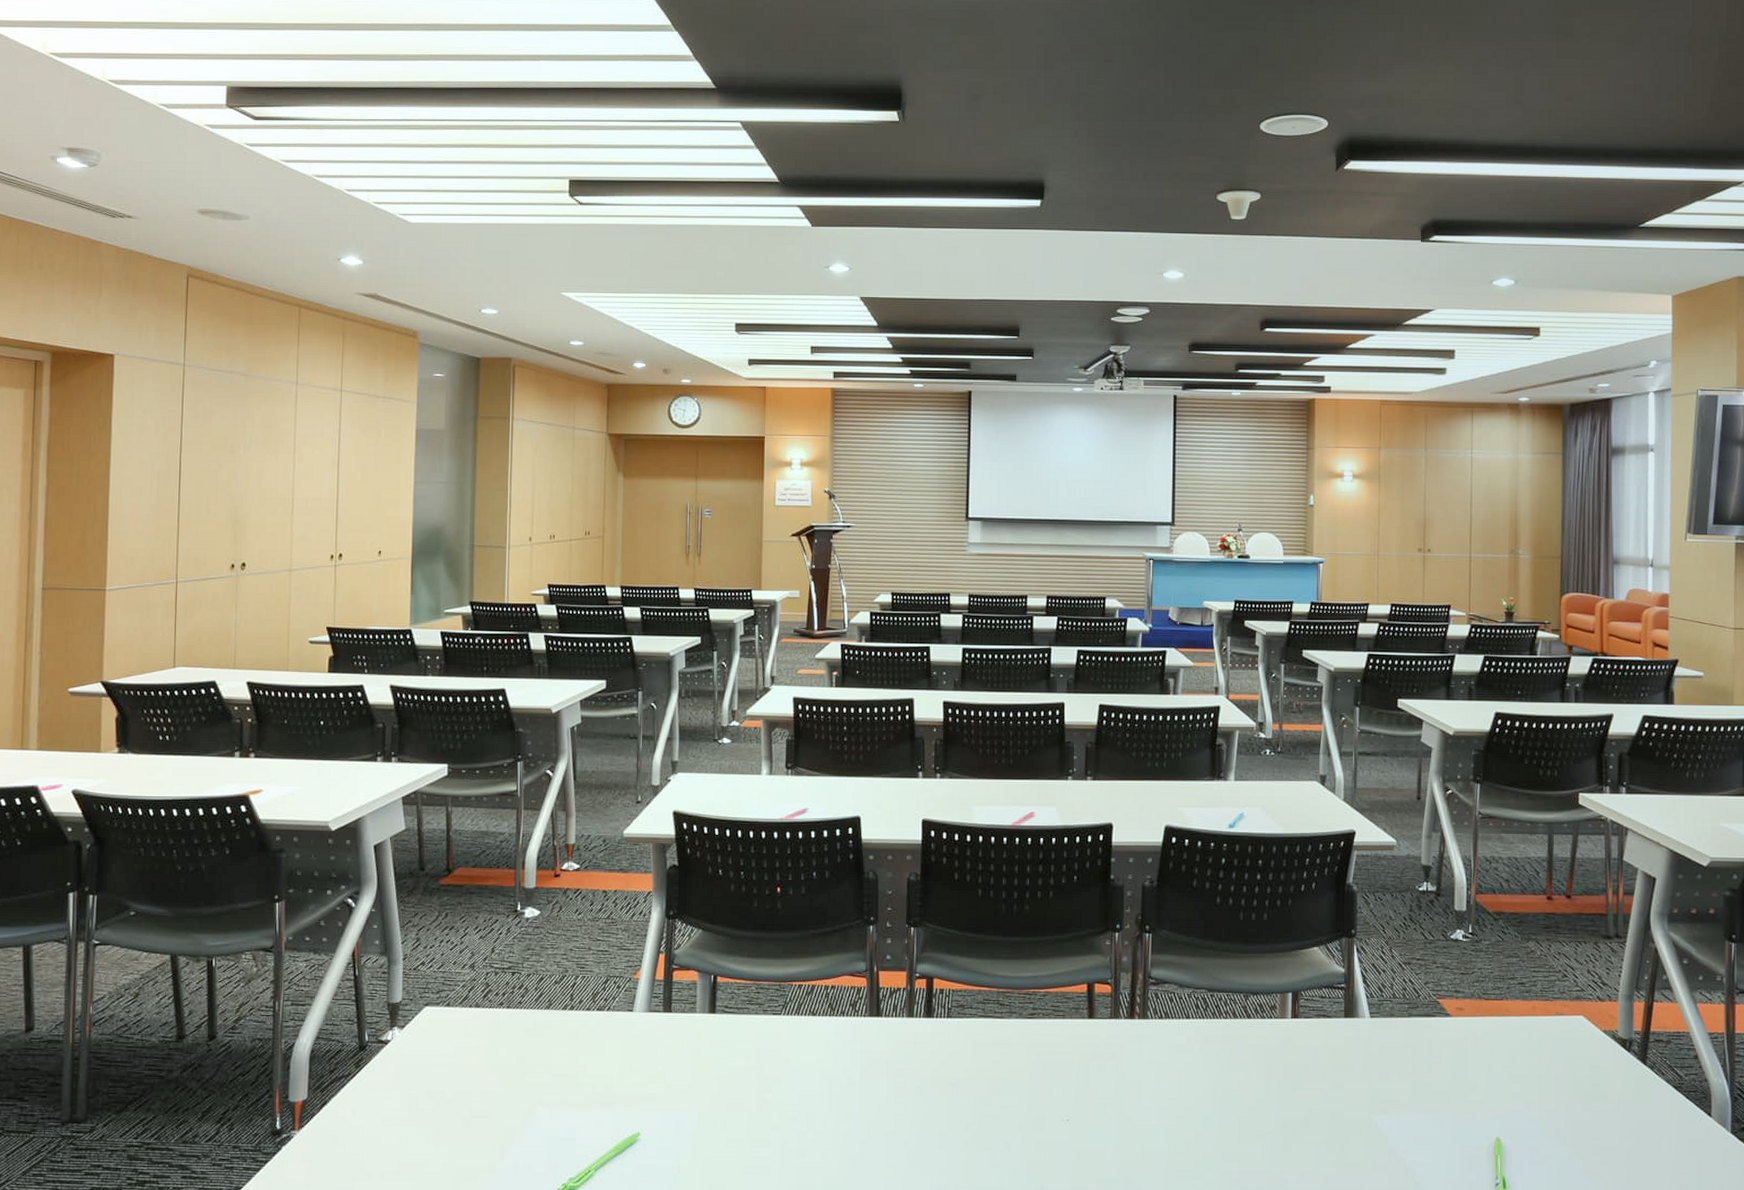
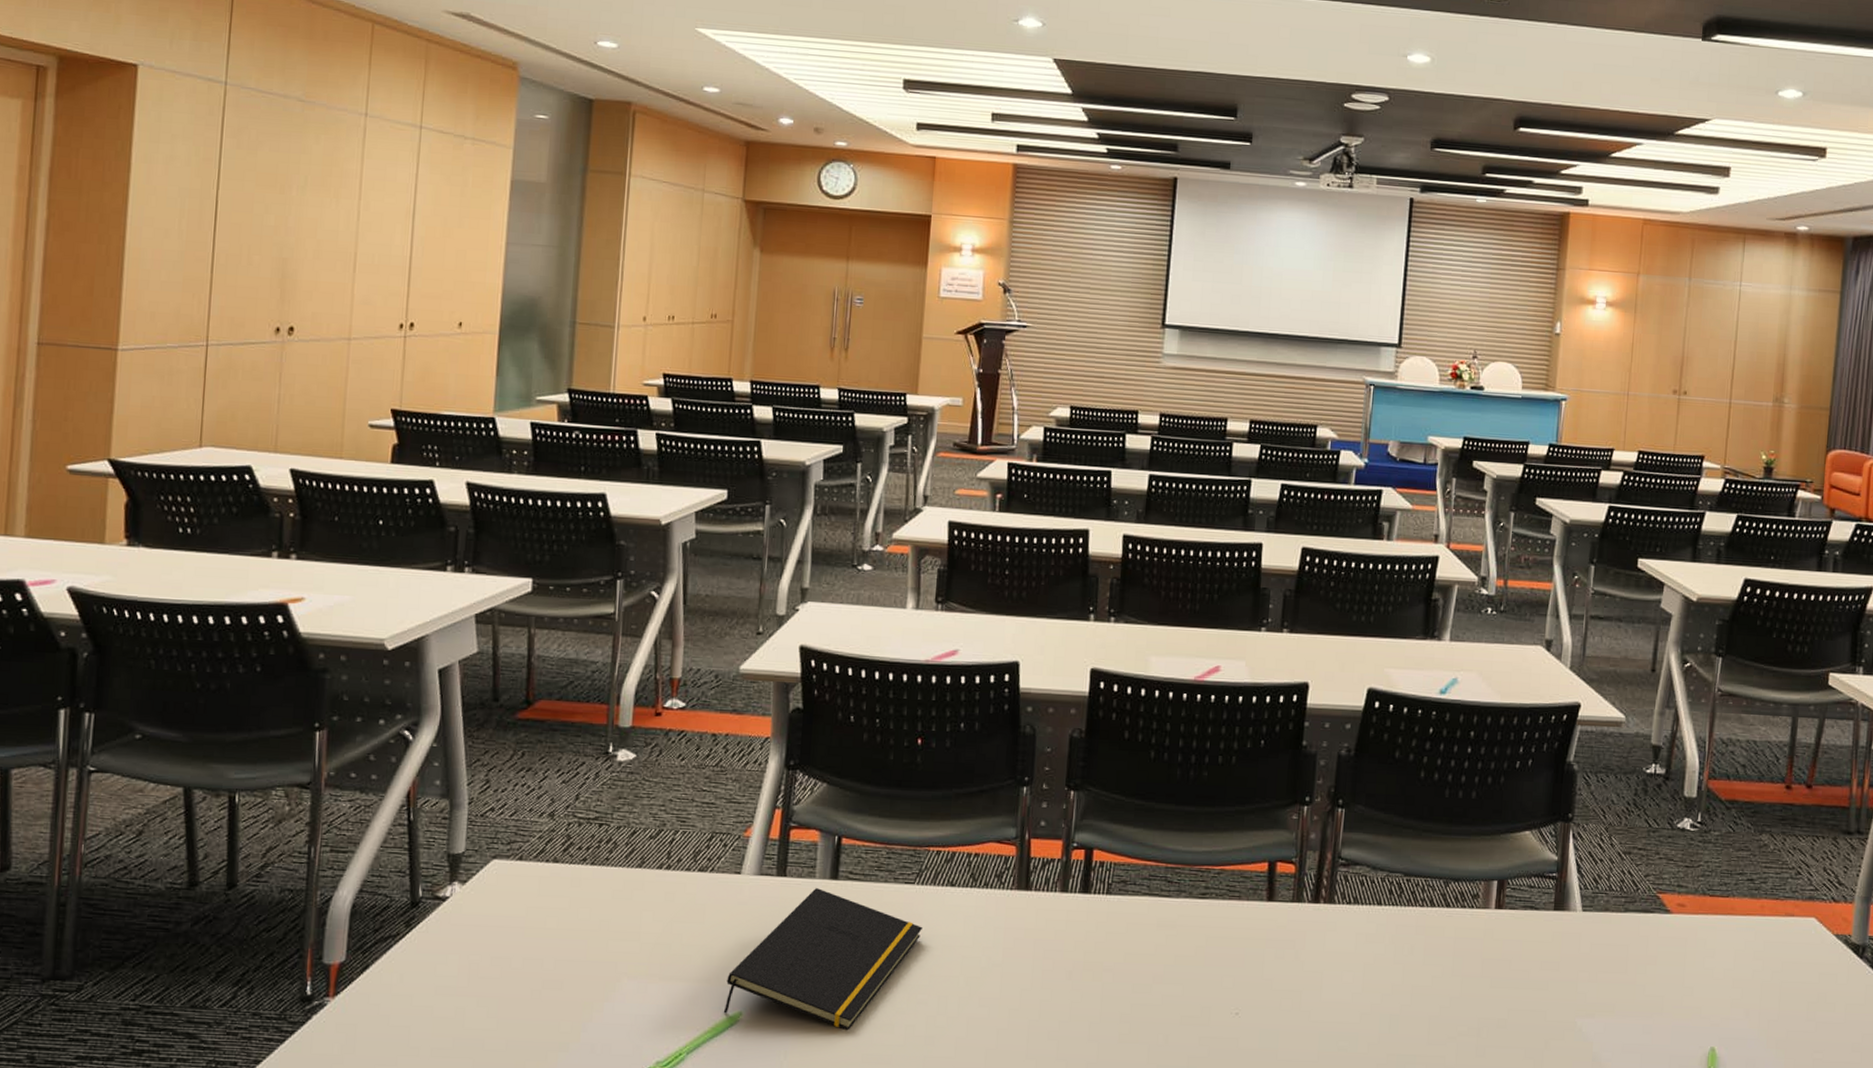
notepad: none [624,1021,790,1145] -> present [723,888,922,1030]

